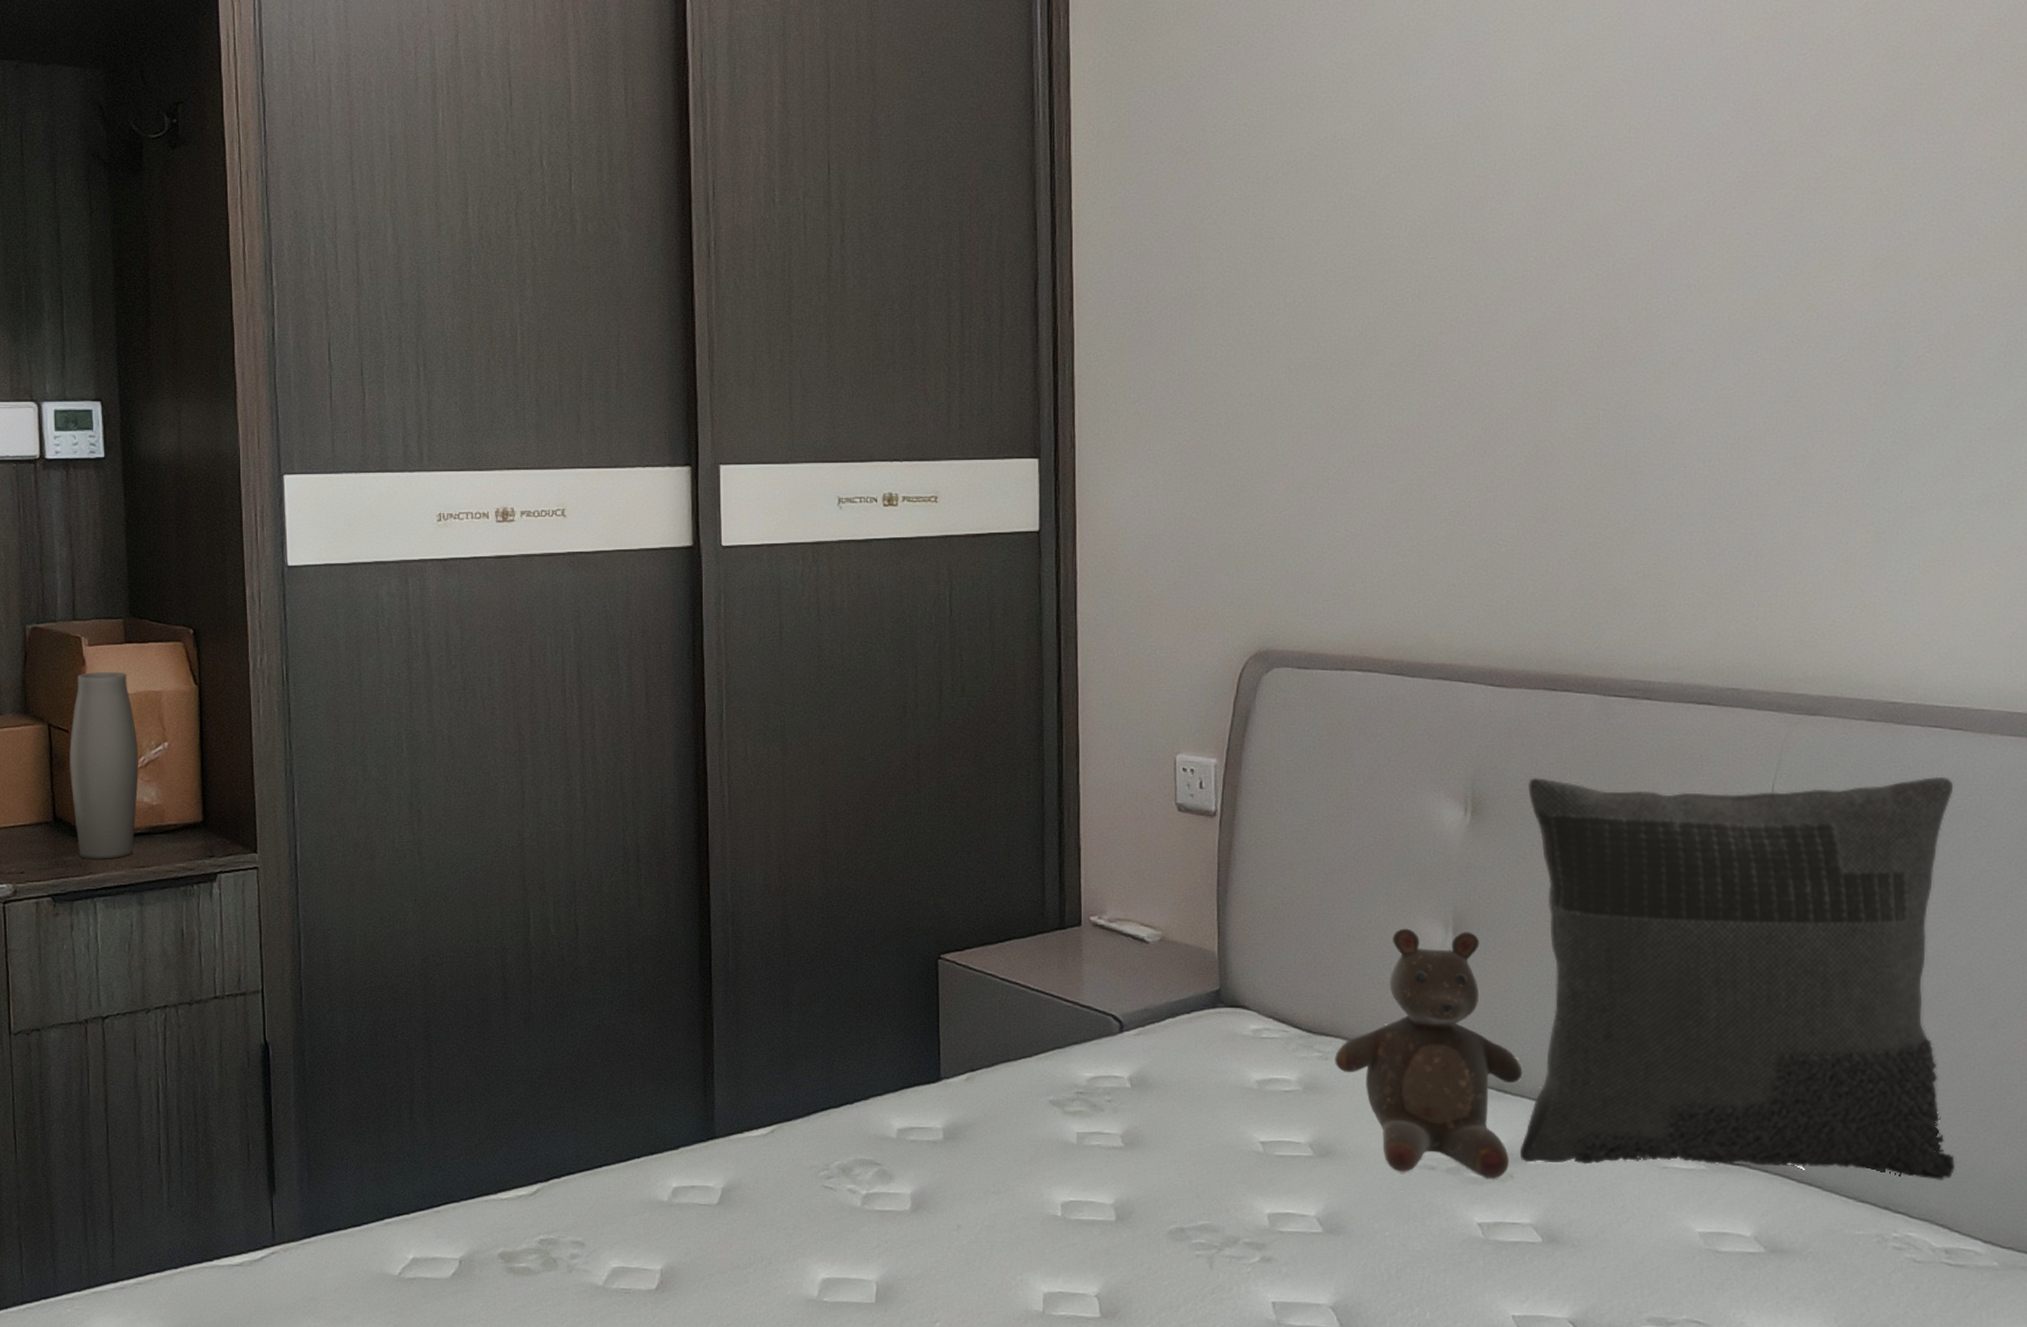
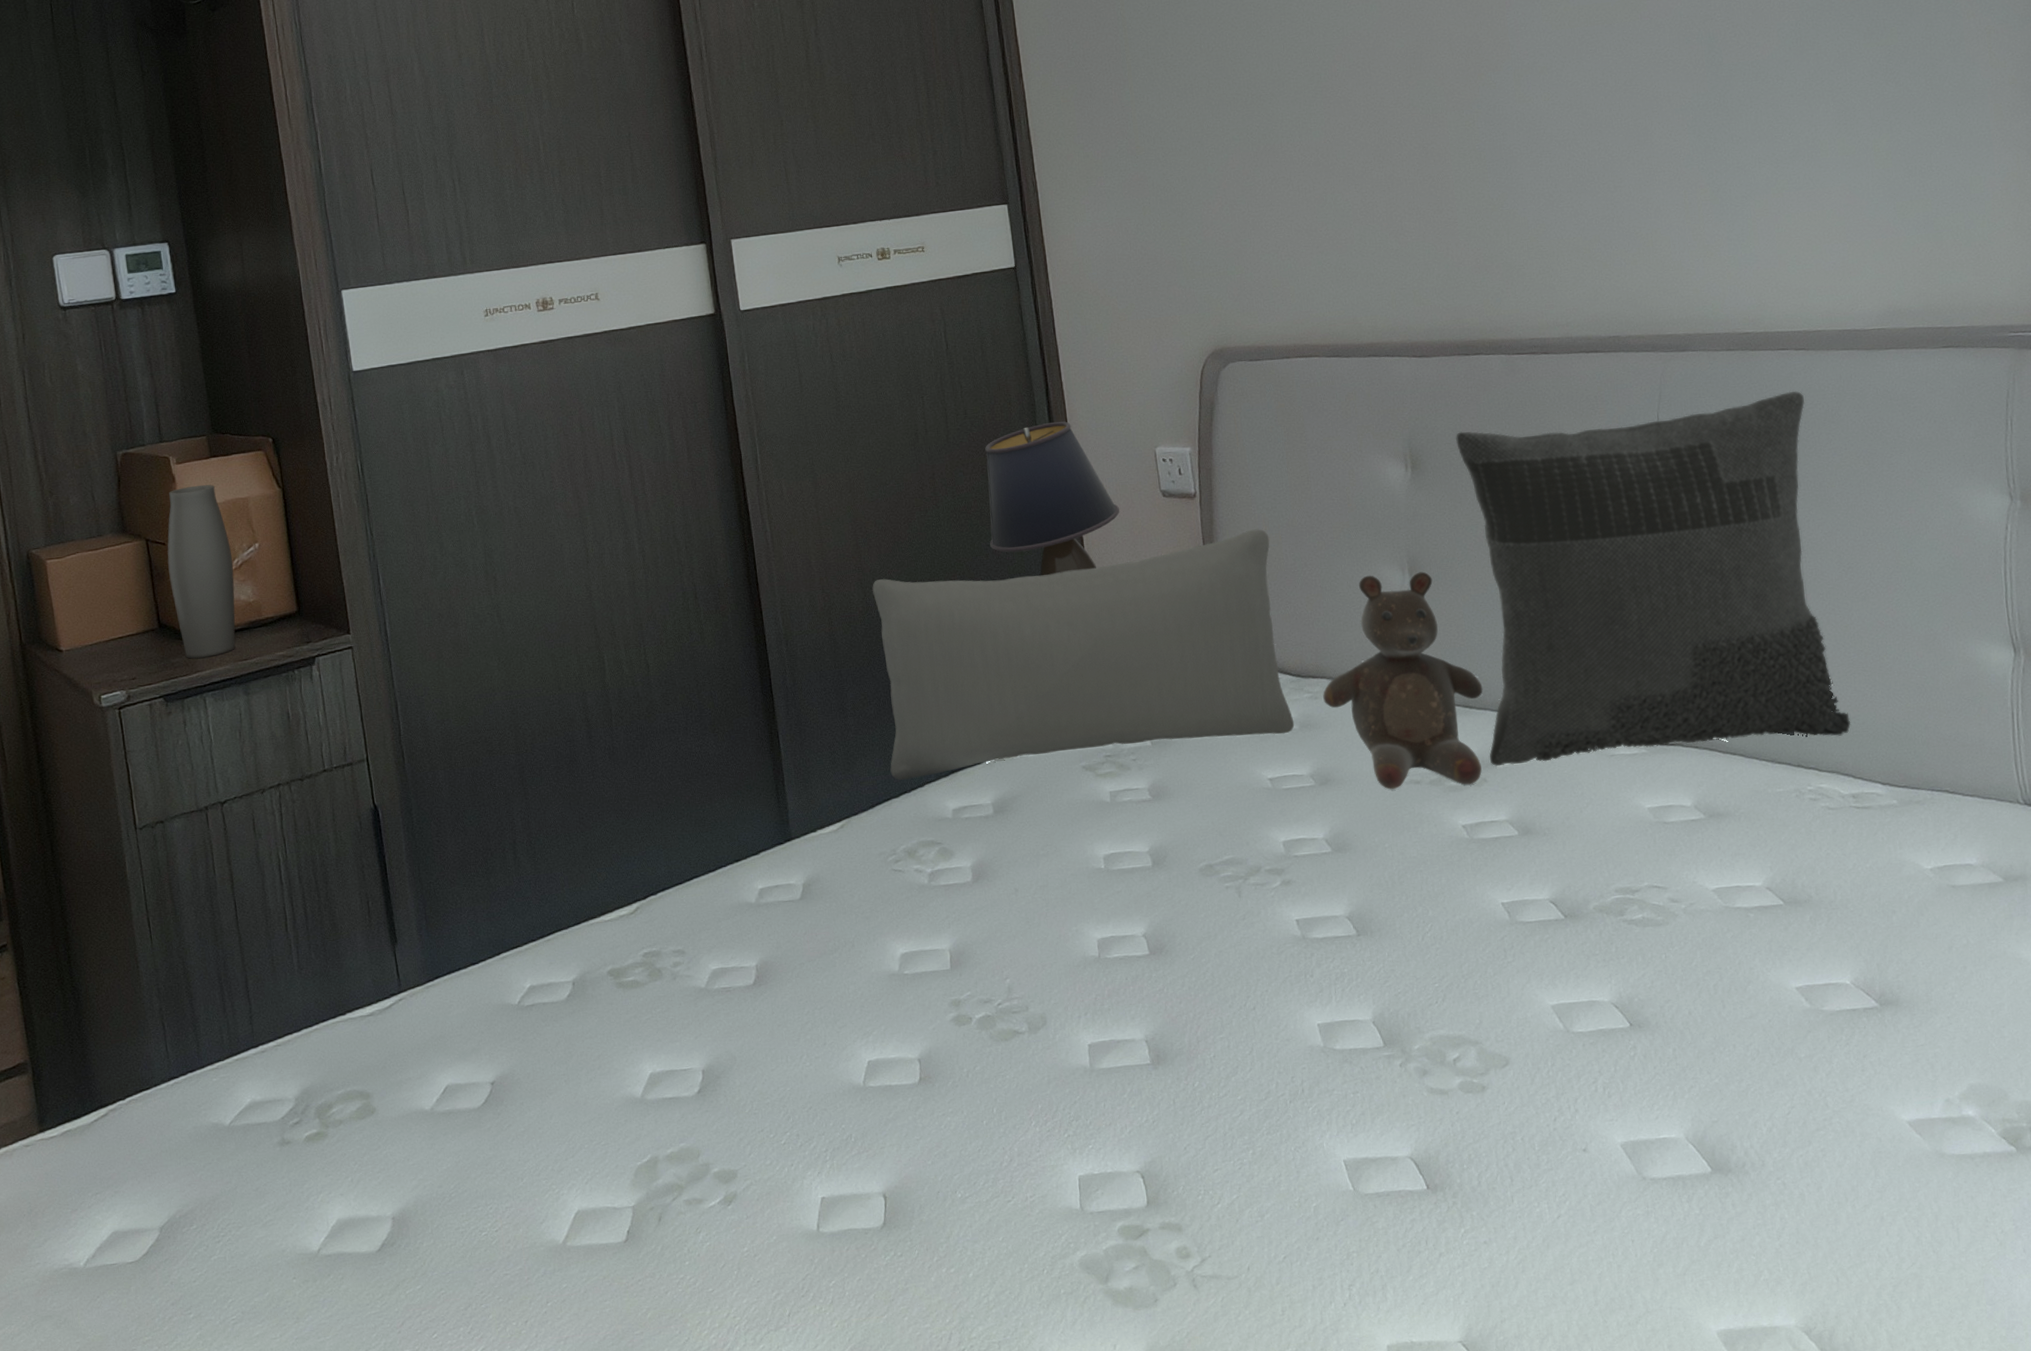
pillow: none [833,860,1298,1094] -> present [872,529,1295,780]
table lamp: none [974,711,1127,884] -> present [985,421,1120,576]

